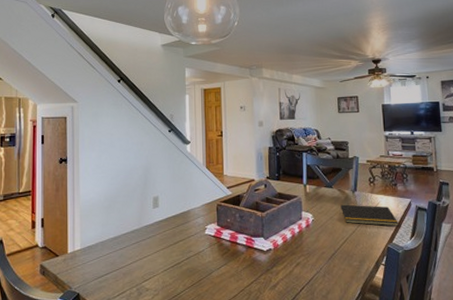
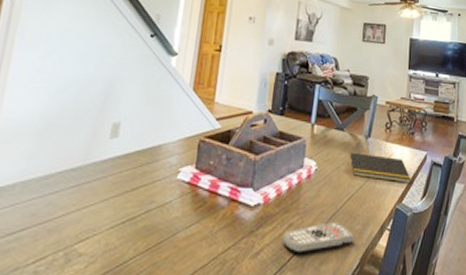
remote control: none [293,260,353,286] -> present [283,222,354,254]

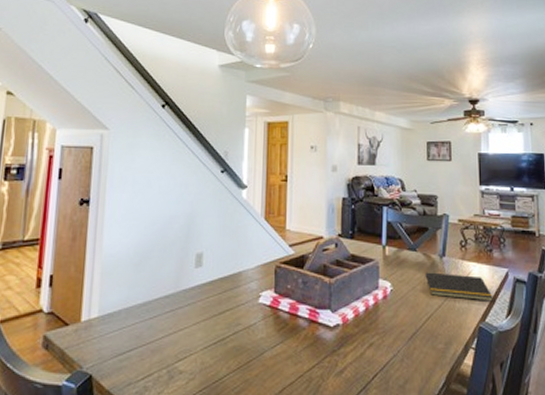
remote control: present [283,222,354,254] -> none [365,342,437,372]

